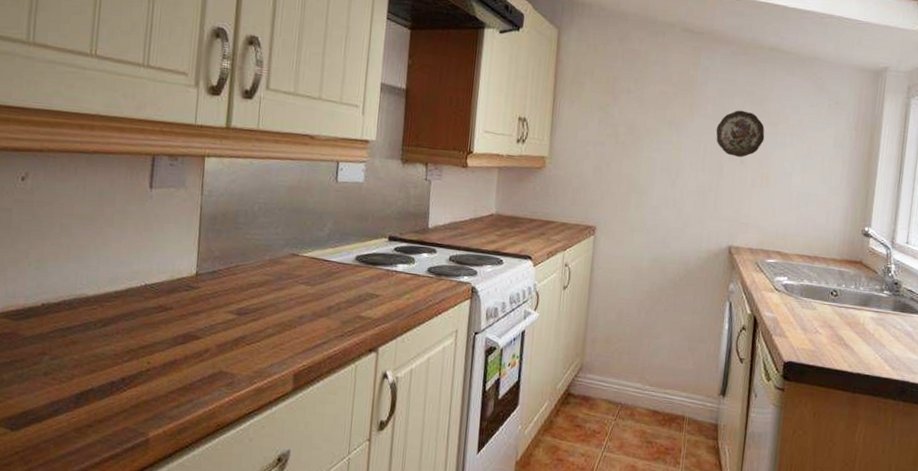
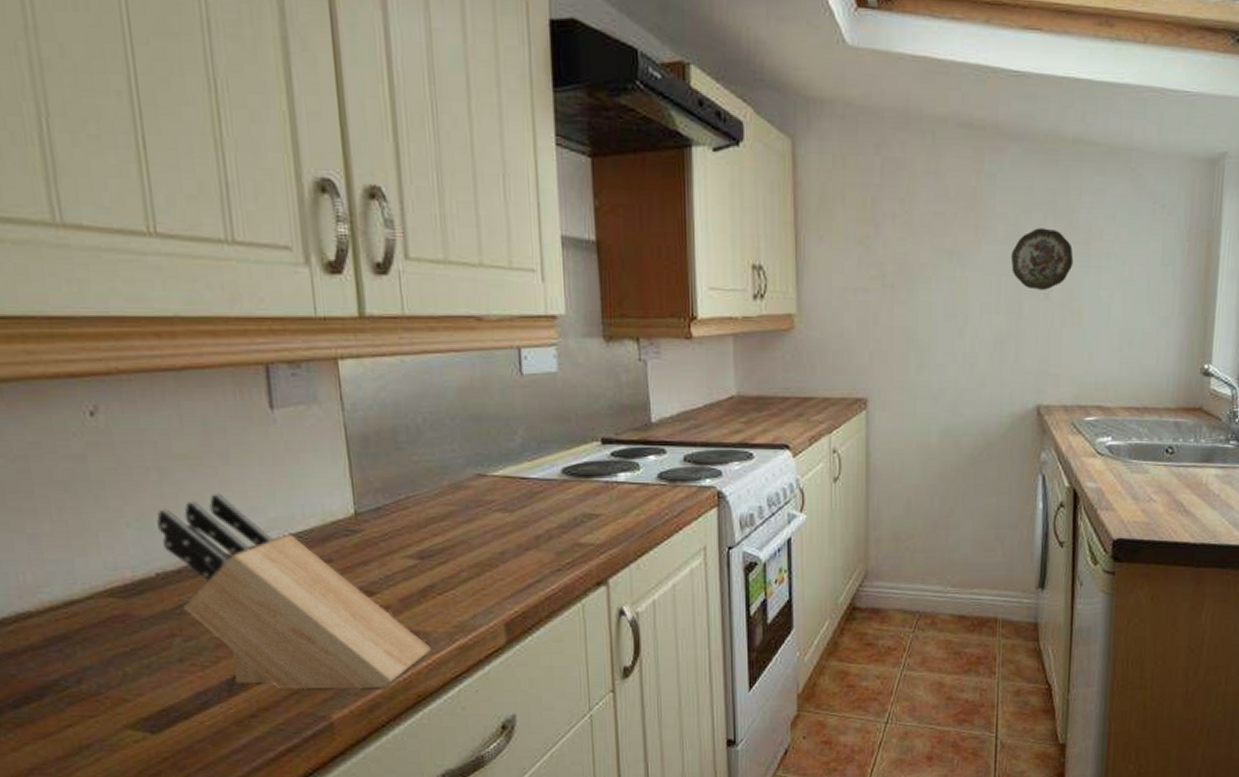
knife block: none [51,247,234,415] -> present [157,493,431,690]

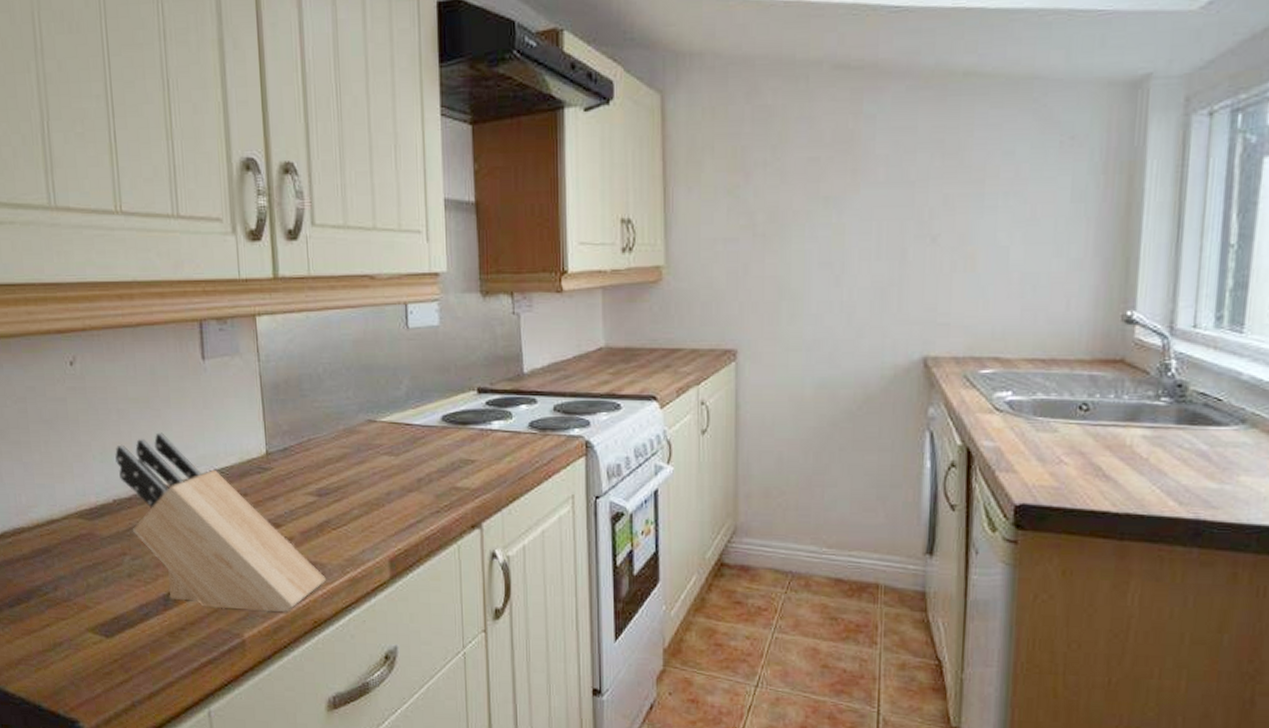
decorative plate: present [1010,228,1074,290] -> none [892,168,965,234]

